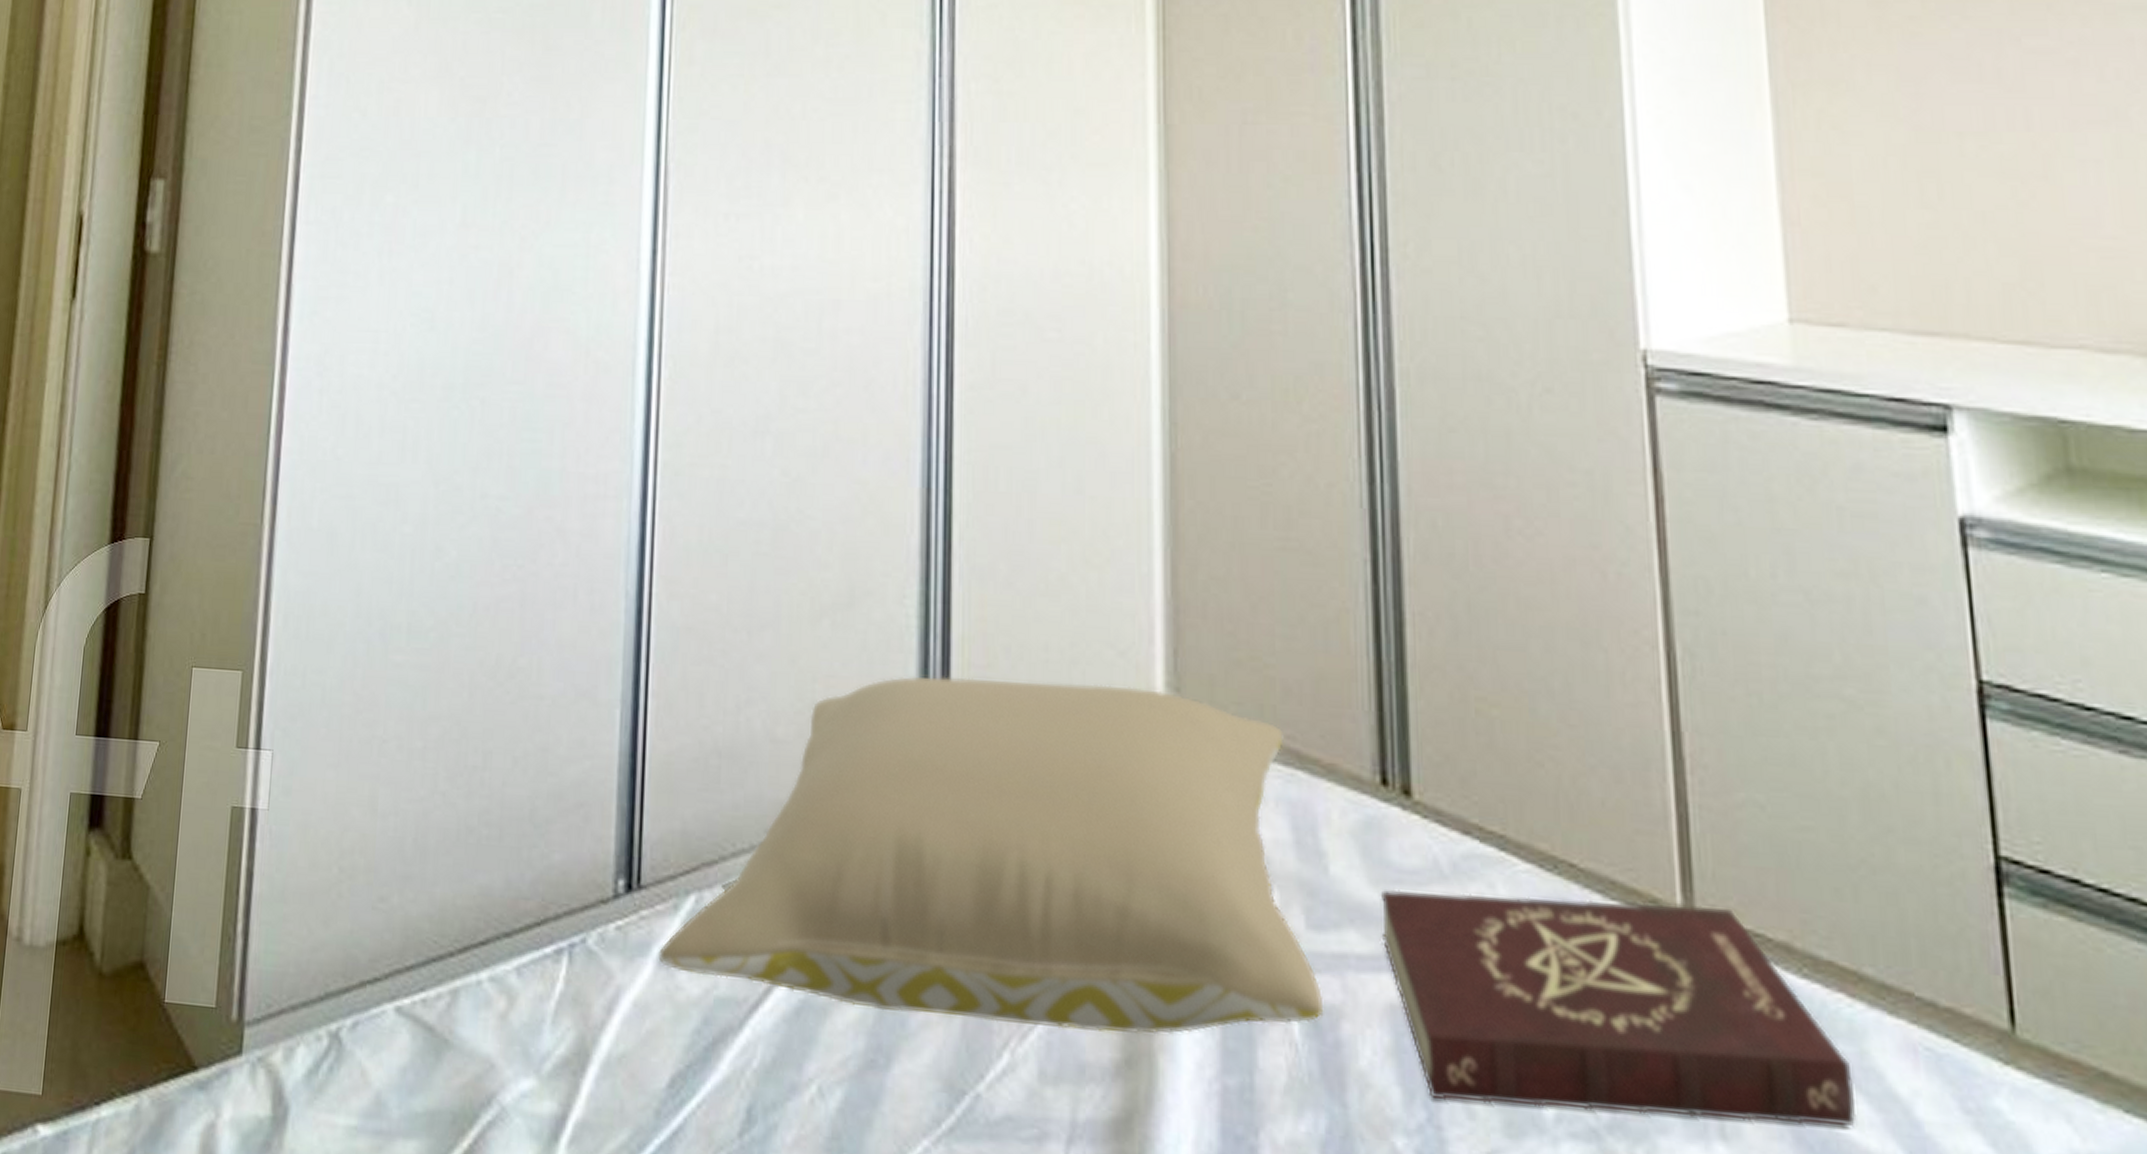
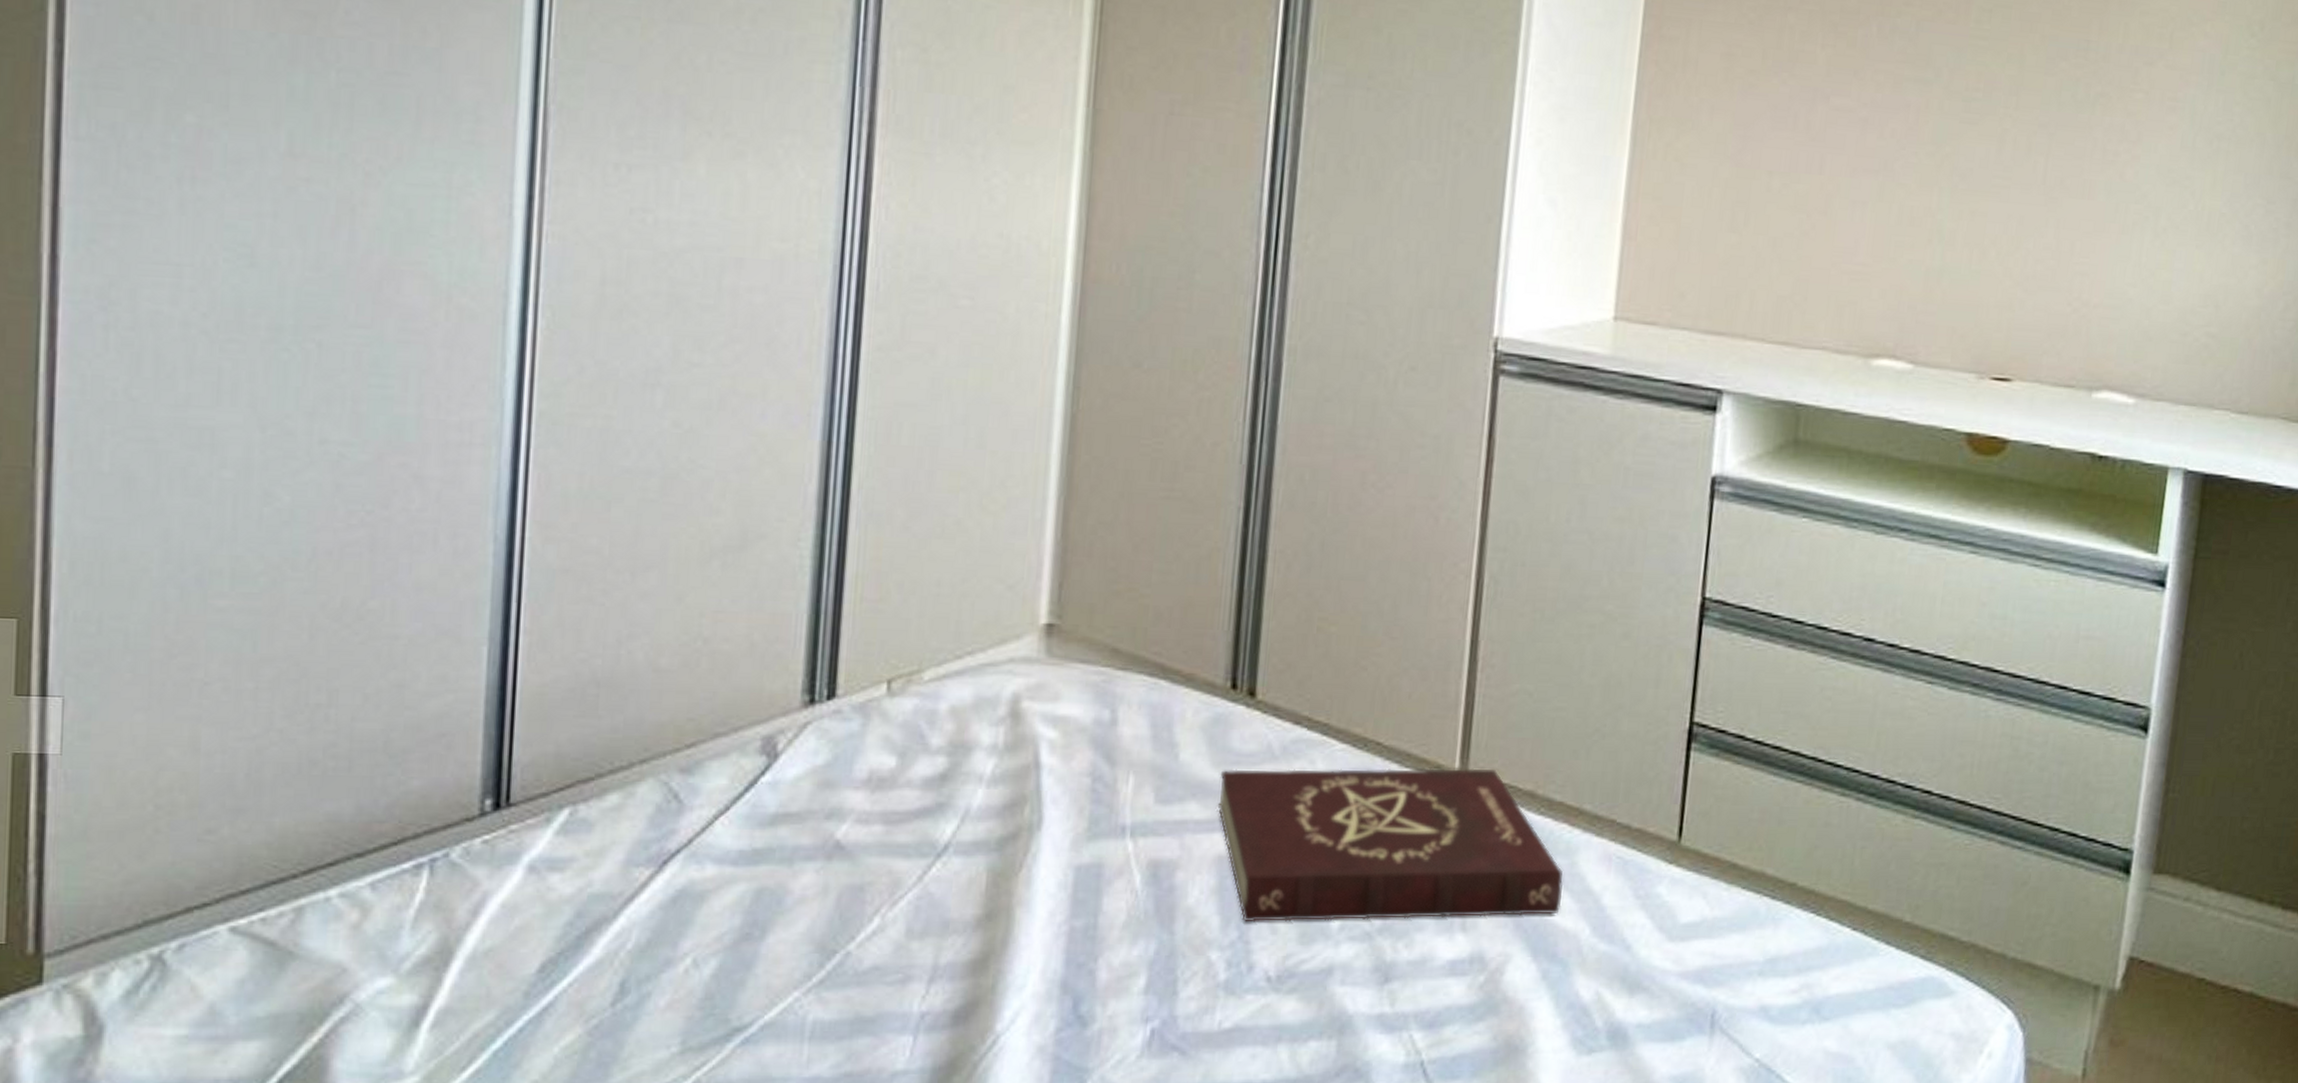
pillow: present [658,676,1324,1035] -> none [529,610,1164,895]

